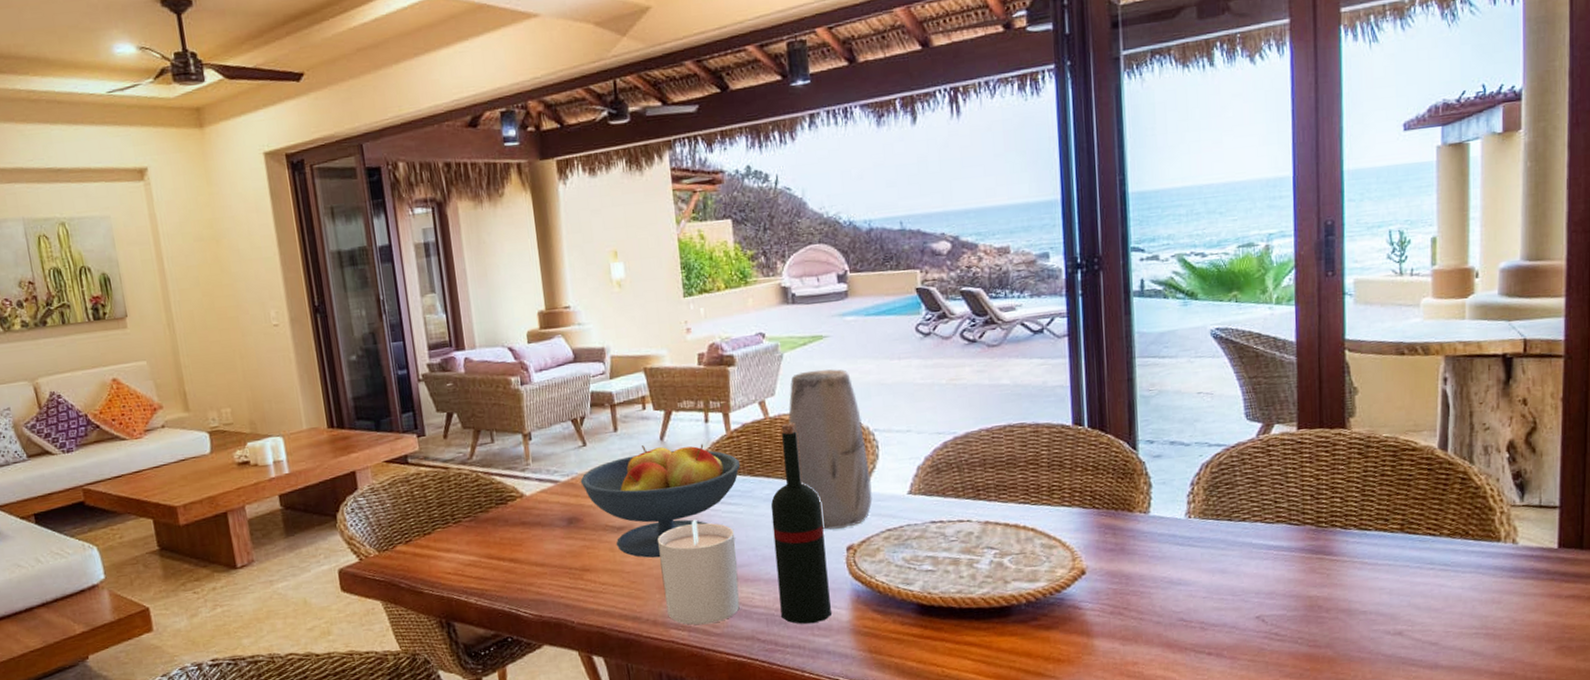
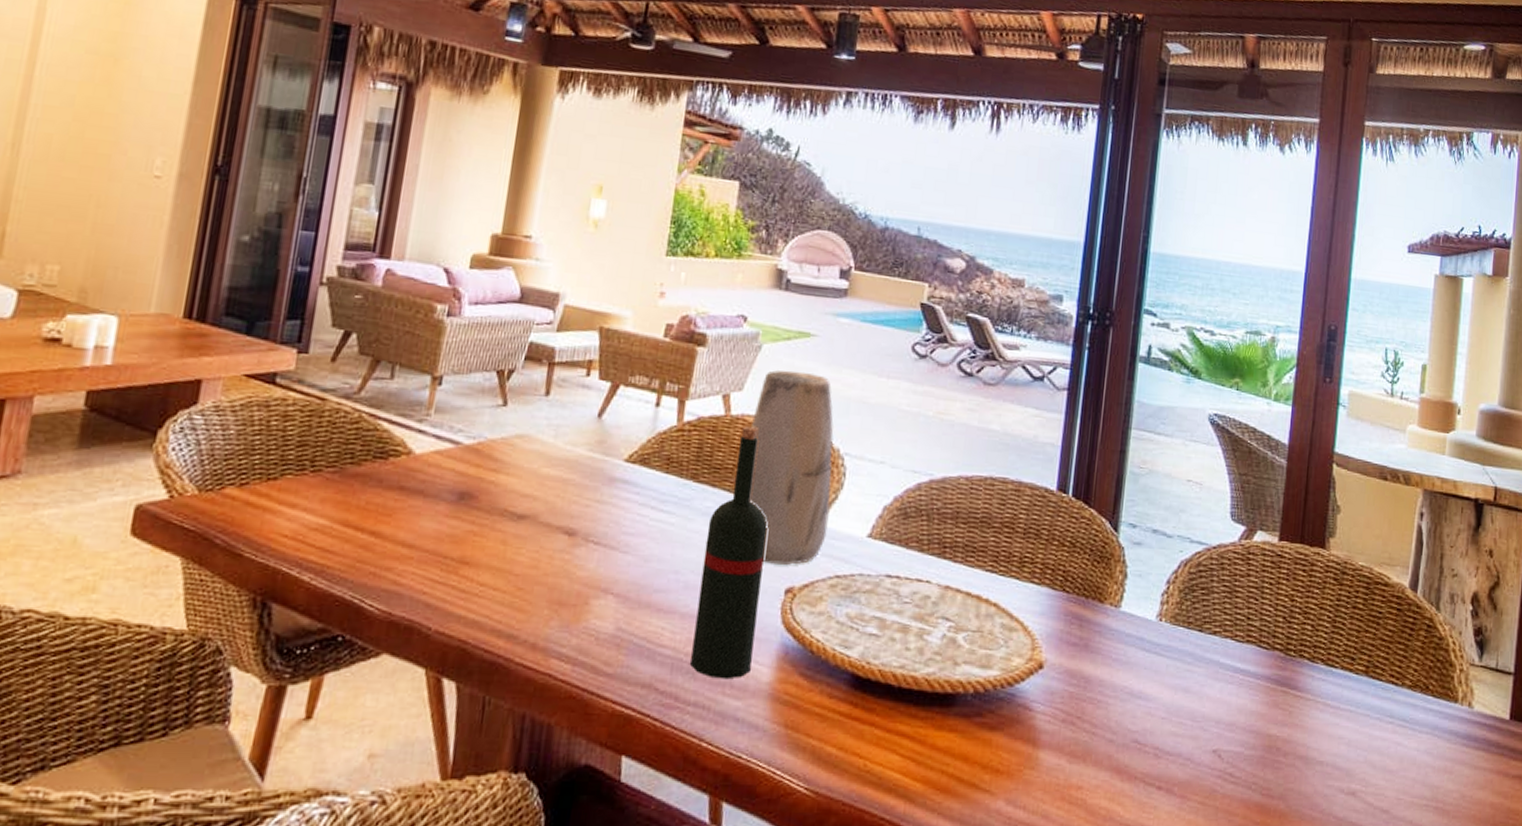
fruit bowl: present [580,444,740,558] -> none [487,419,684,563]
candle: present [657,518,740,625] -> none [552,521,659,660]

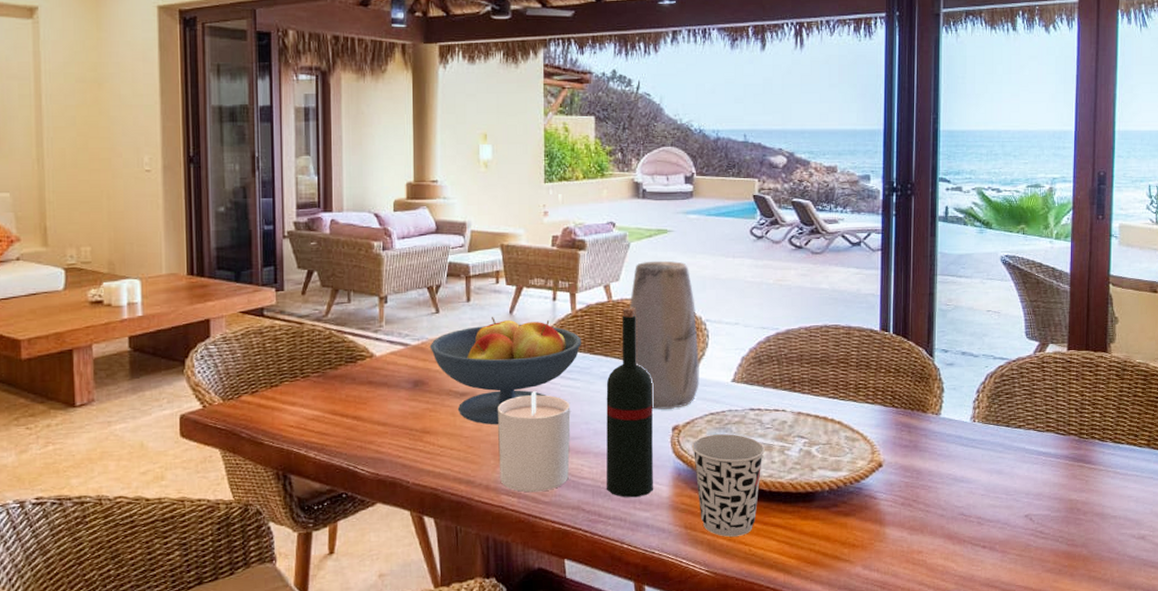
fruit bowl: none [487,419,684,563] -> present [429,317,581,425]
candle: none [552,521,659,660] -> present [497,390,571,493]
cup: none [806,604,899,745] -> present [691,434,765,537]

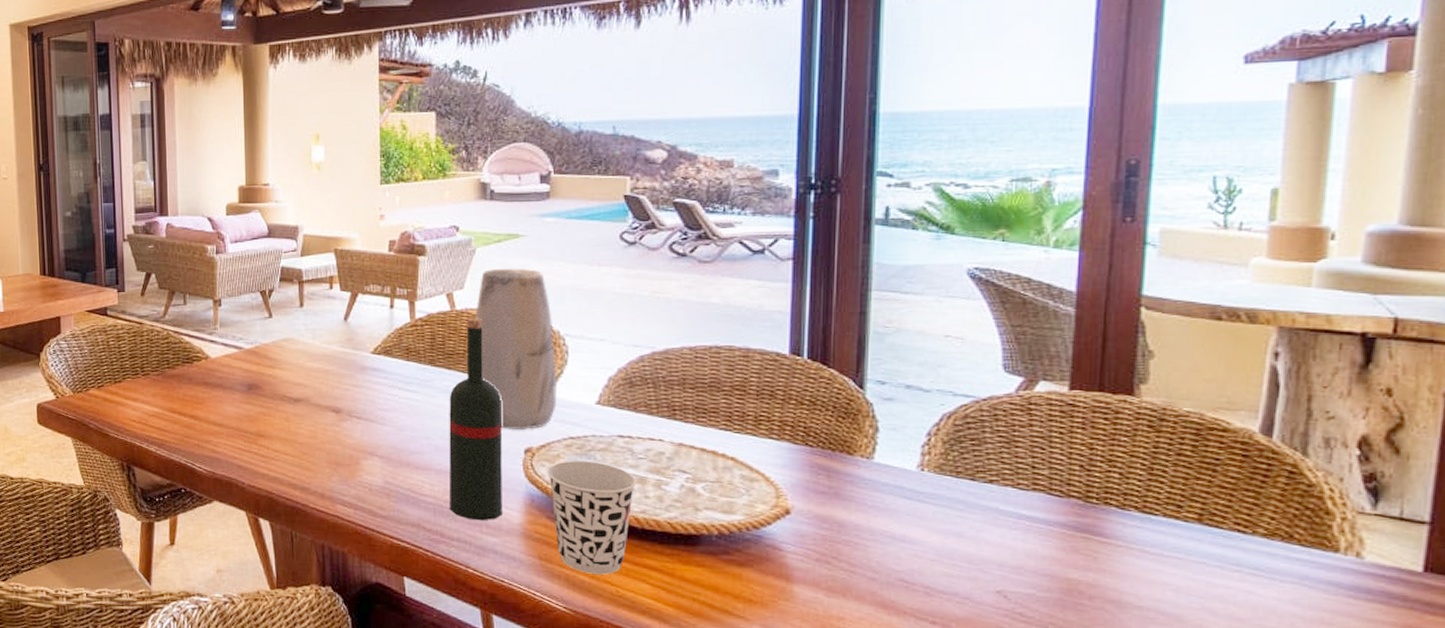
fruit bowl: present [429,317,581,425] -> none [263,323,421,434]
candle: present [497,390,571,493] -> none [331,400,410,505]

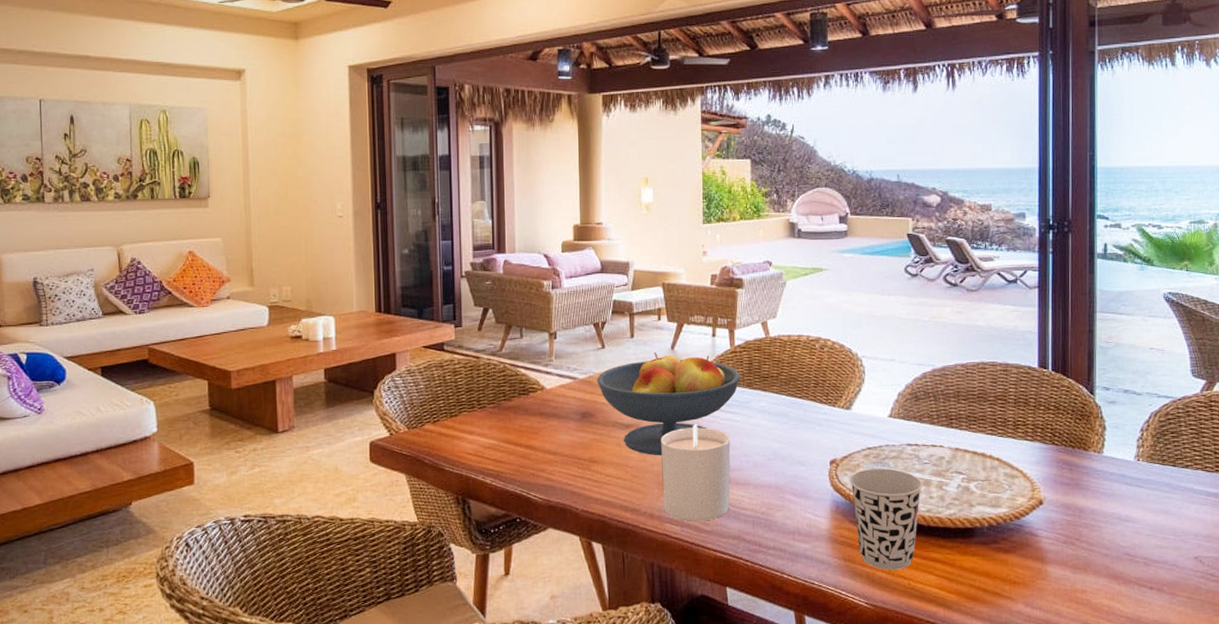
fruit bowl: none [263,323,421,434] -> present [596,352,740,456]
candle: none [331,400,410,505] -> present [660,423,731,522]
wine bottle: present [449,317,502,521] -> none [765,343,812,529]
vase: present [476,268,557,430] -> none [787,298,856,443]

